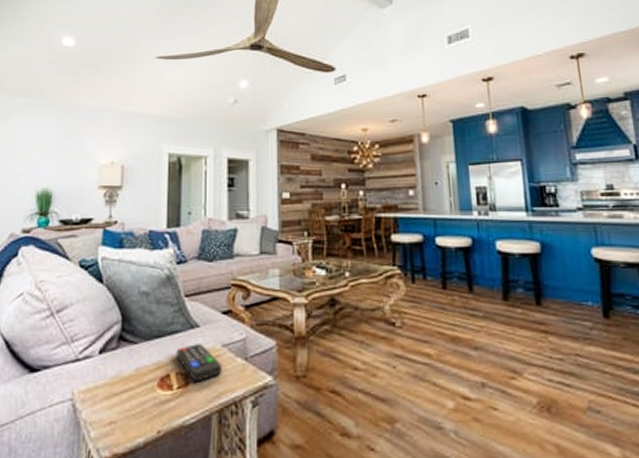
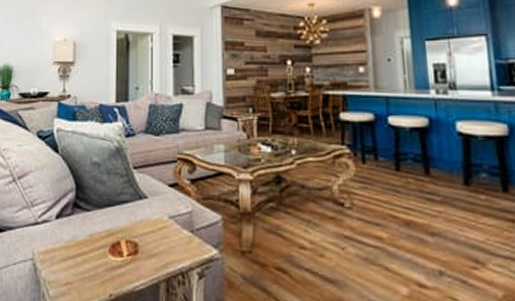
remote control: present [176,344,222,382] -> none [126,214,169,251]

